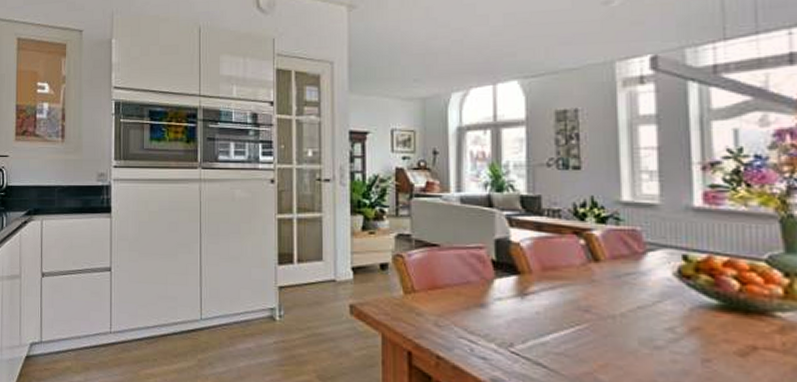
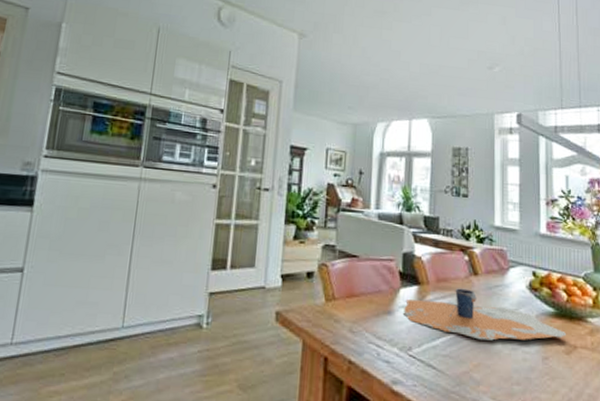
cup: none [500,277,740,338] -> present [403,288,567,341]

